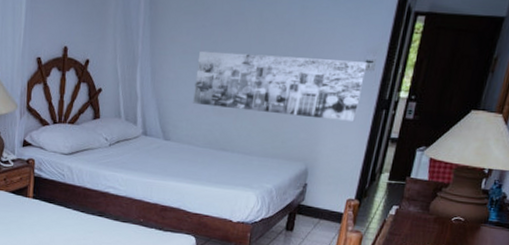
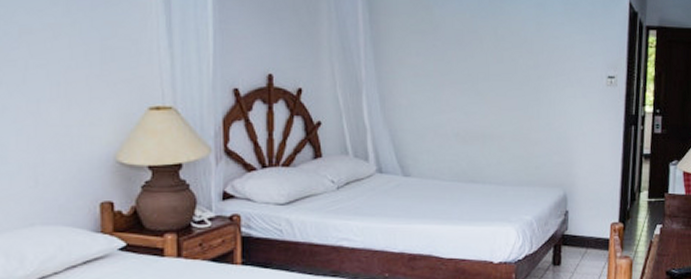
wall art: present [193,50,368,123] -> none [432,72,610,141]

